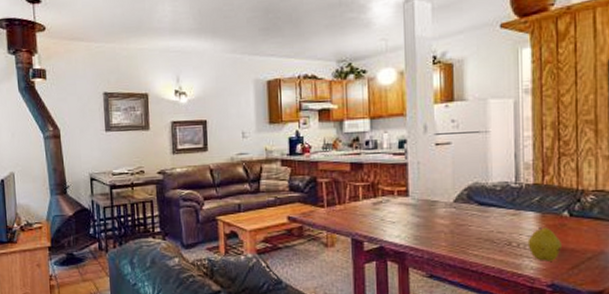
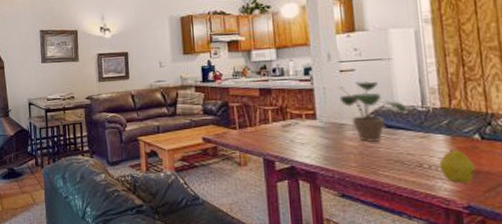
potted plant: none [427,155,501,220] -> present [332,81,407,142]

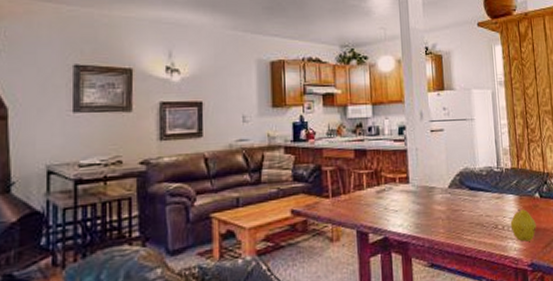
potted plant: present [332,81,407,142] -> none [424,142,486,205]

